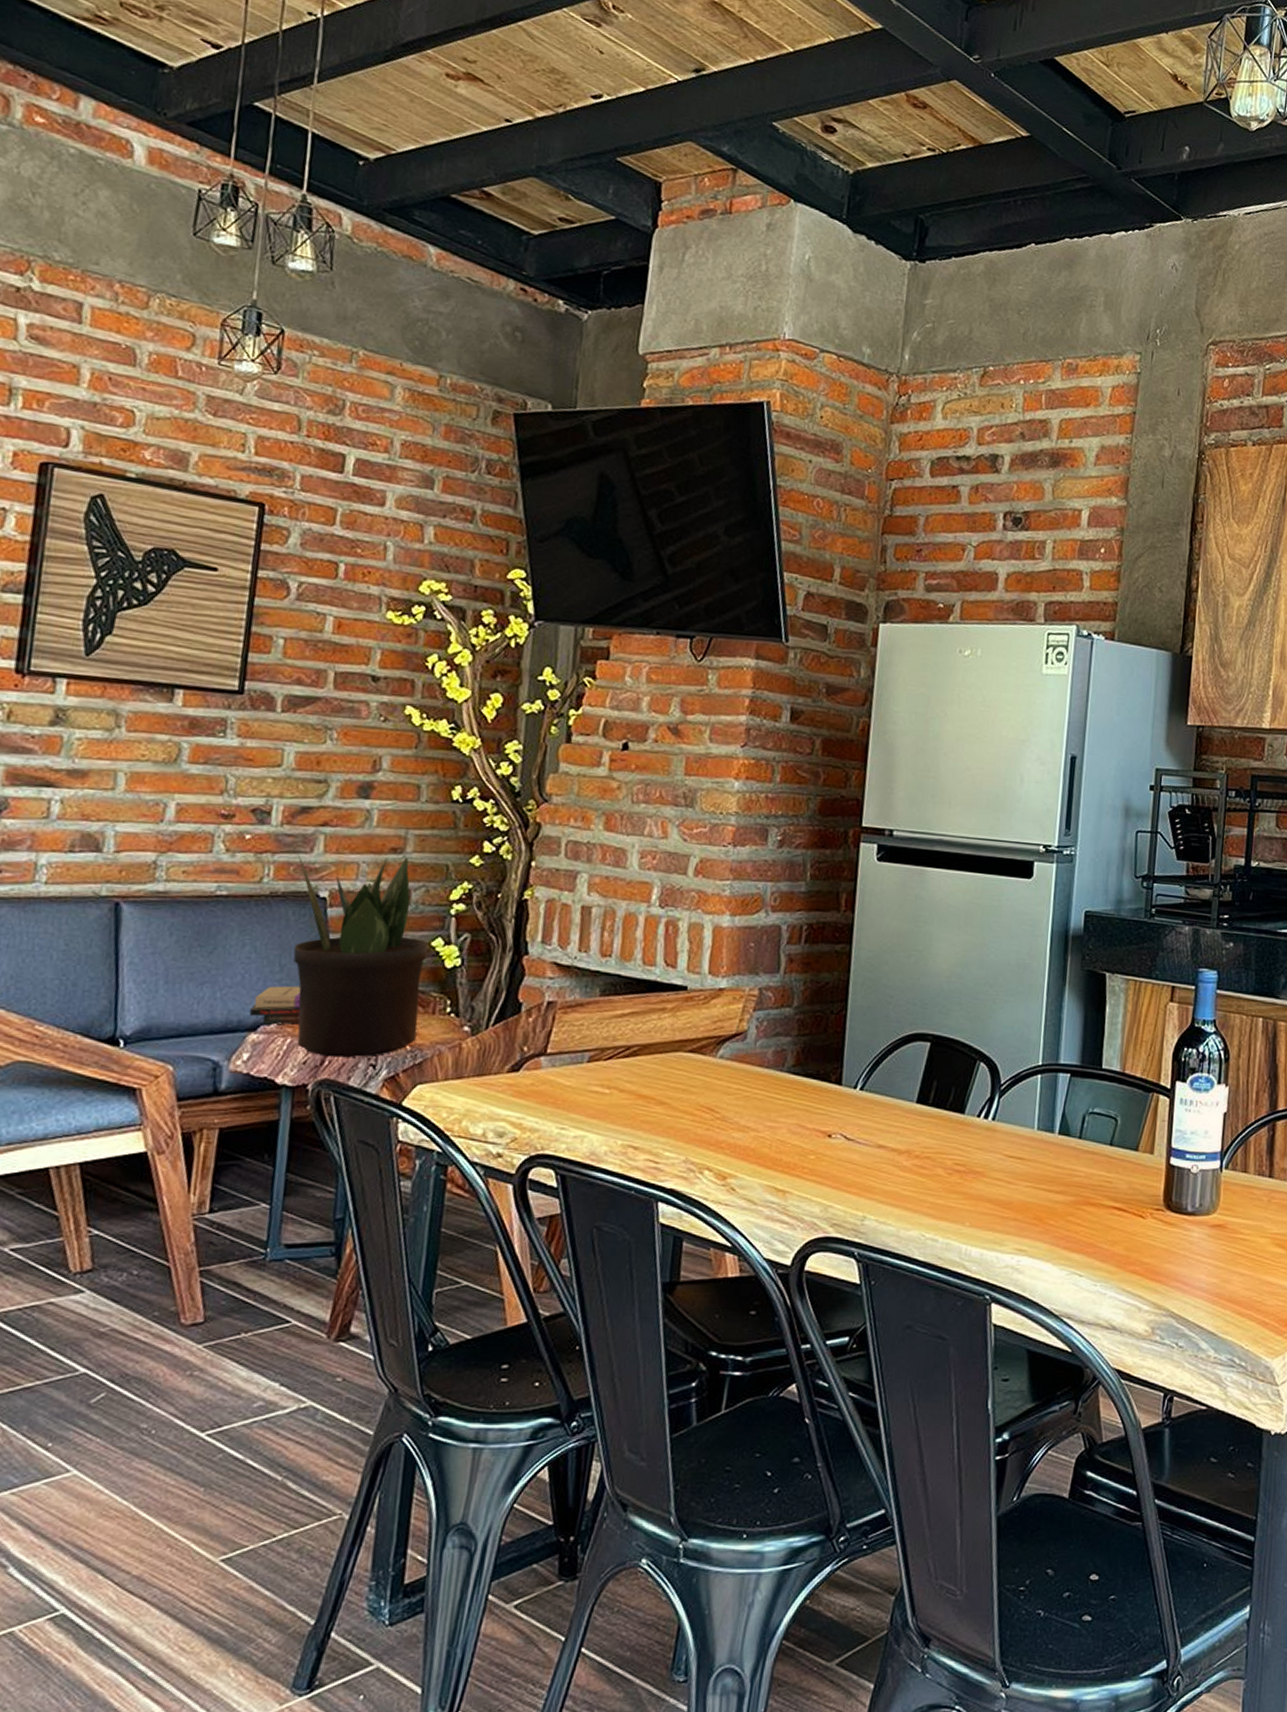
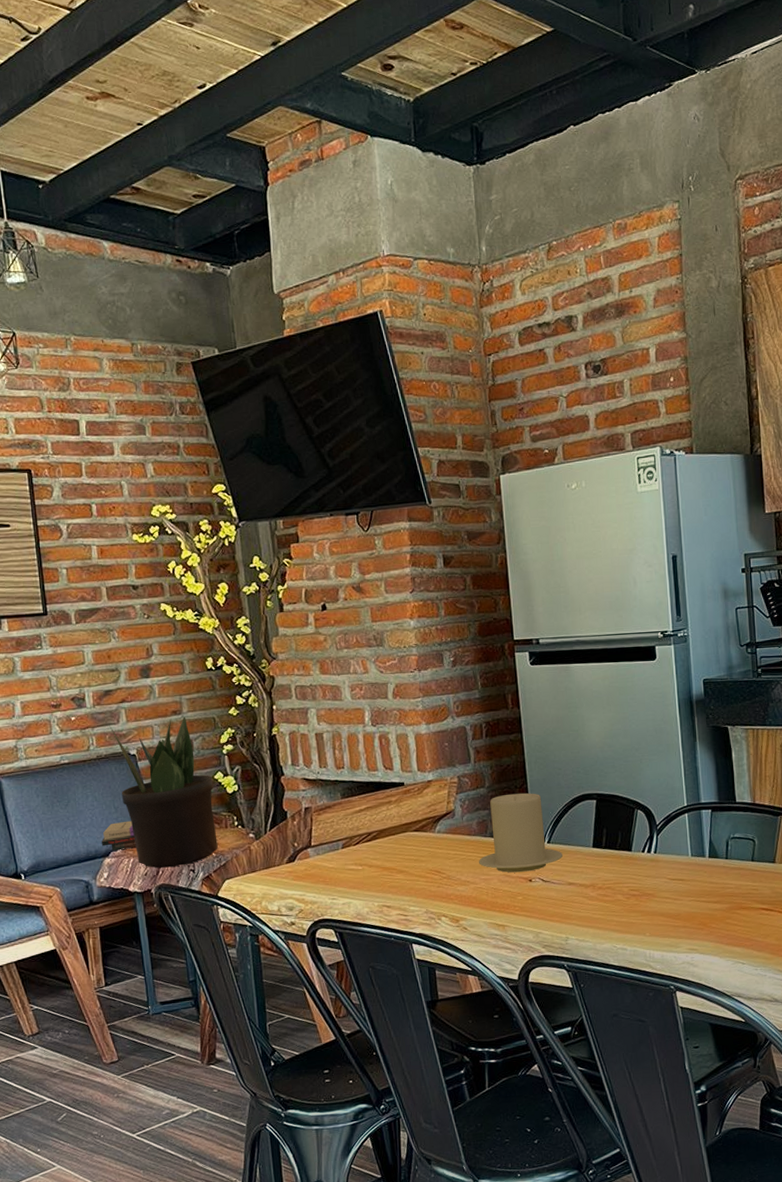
candle: none [767,1020,877,1124] -> present [479,792,563,873]

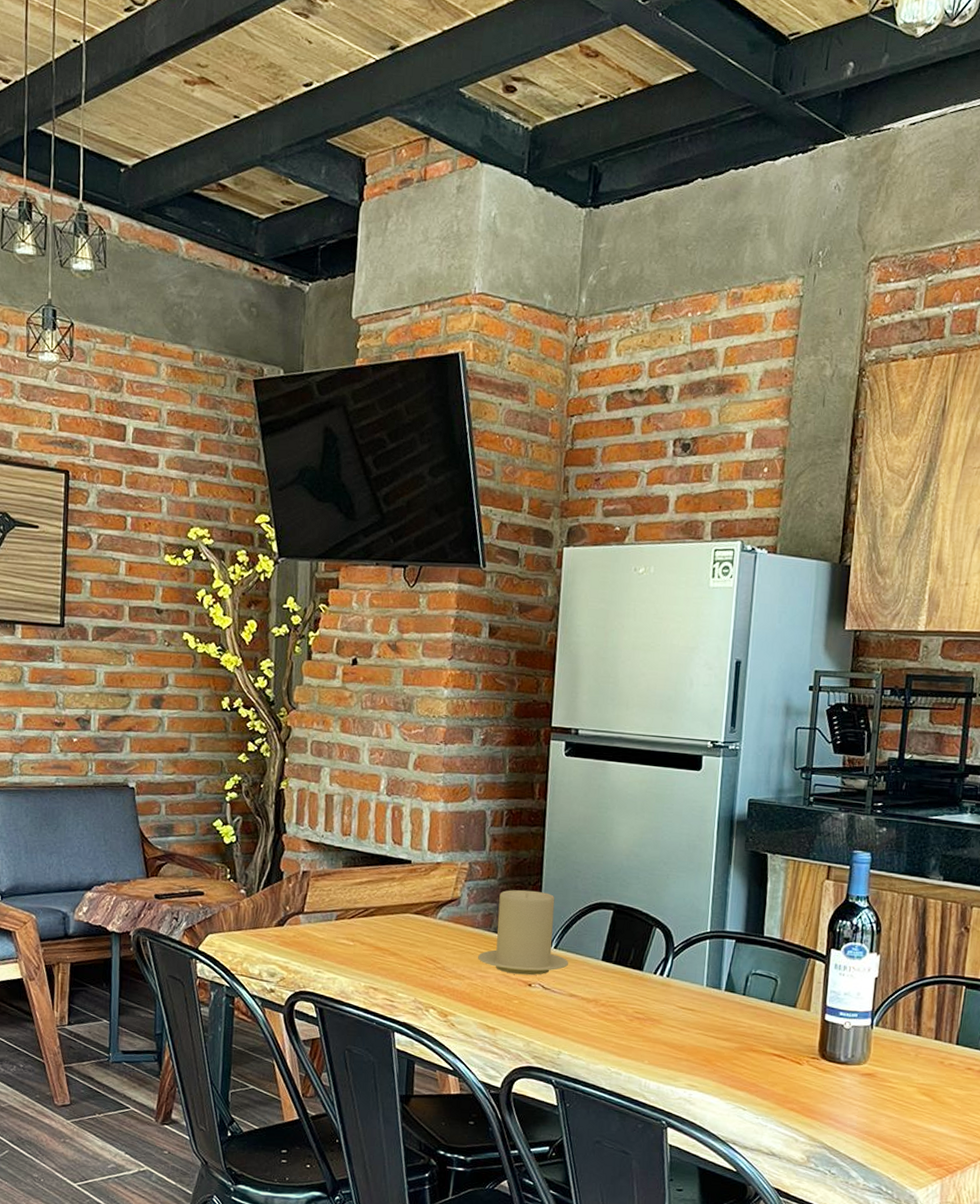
books: present [102,820,136,851] -> none [86,856,122,886]
planter: present [109,716,218,868] -> none [111,753,211,912]

